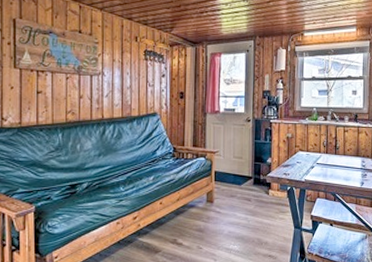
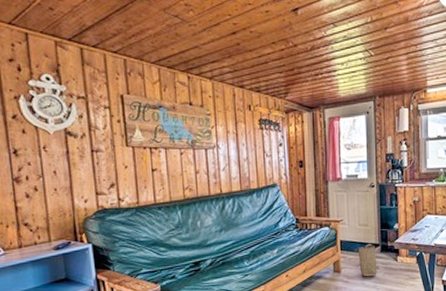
basket: none [228,175,251,208] -> present [354,243,379,277]

